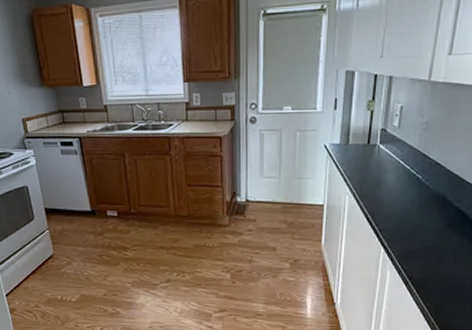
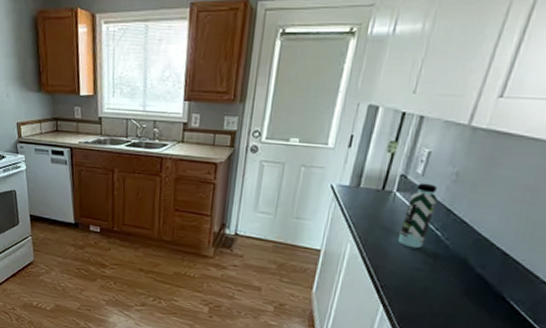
water bottle: none [388,134,414,192] -> present [398,183,438,249]

